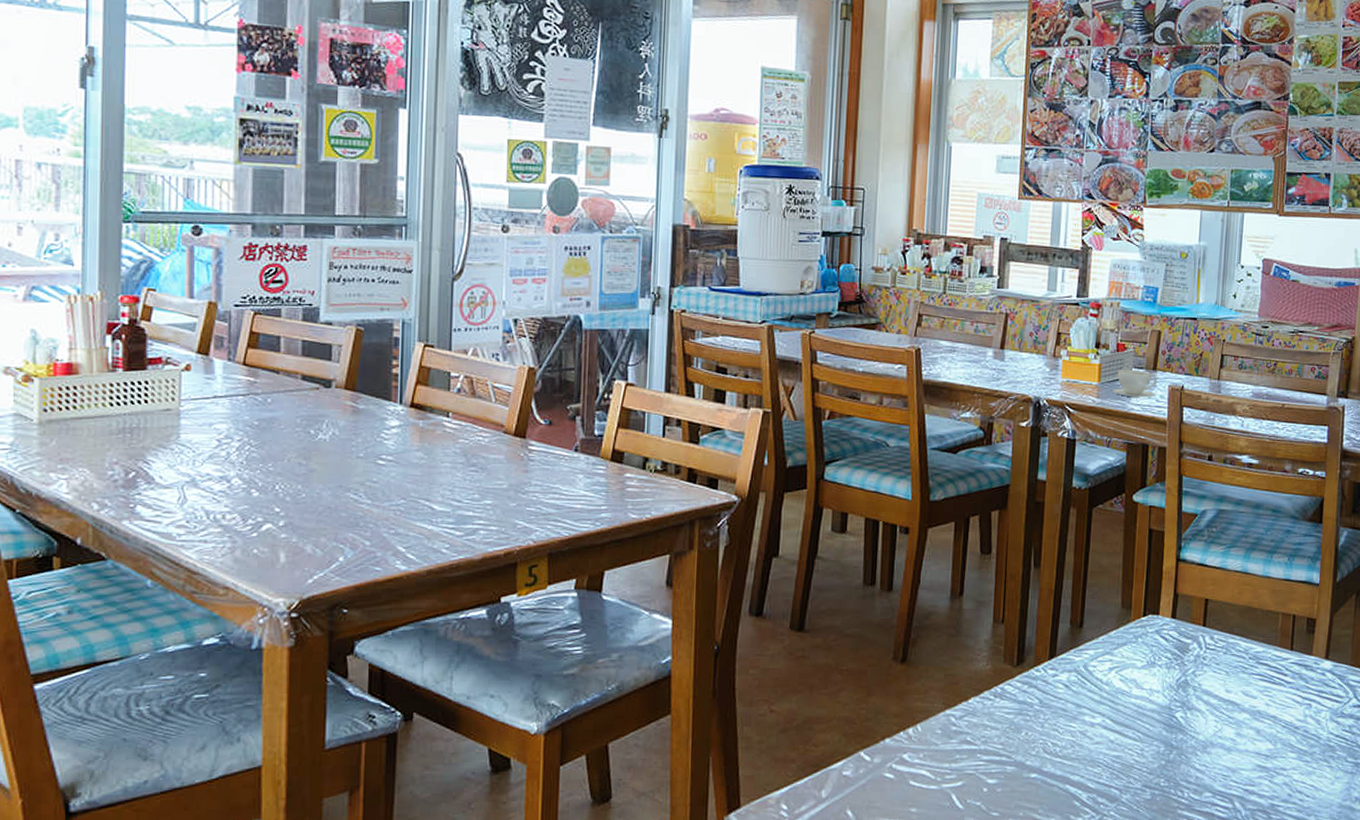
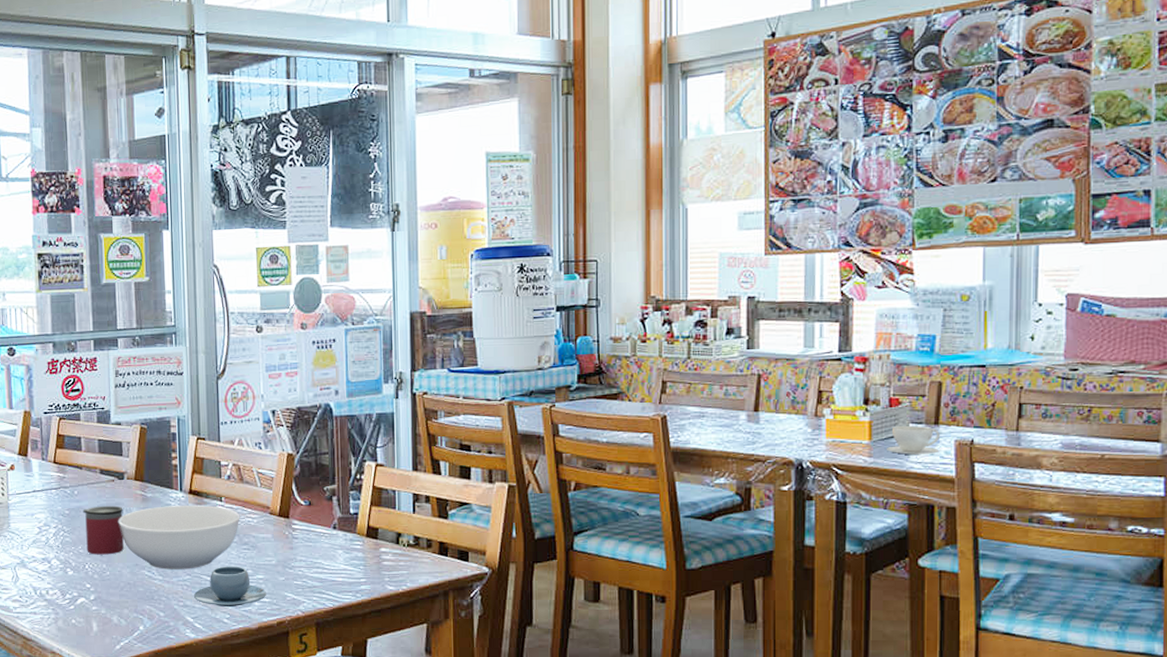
beverage cup: none [276,417,328,474] -> present [83,505,124,555]
bowl: none [321,419,469,493] -> present [118,504,240,570]
teacup: none [407,489,494,535] -> present [193,566,266,606]

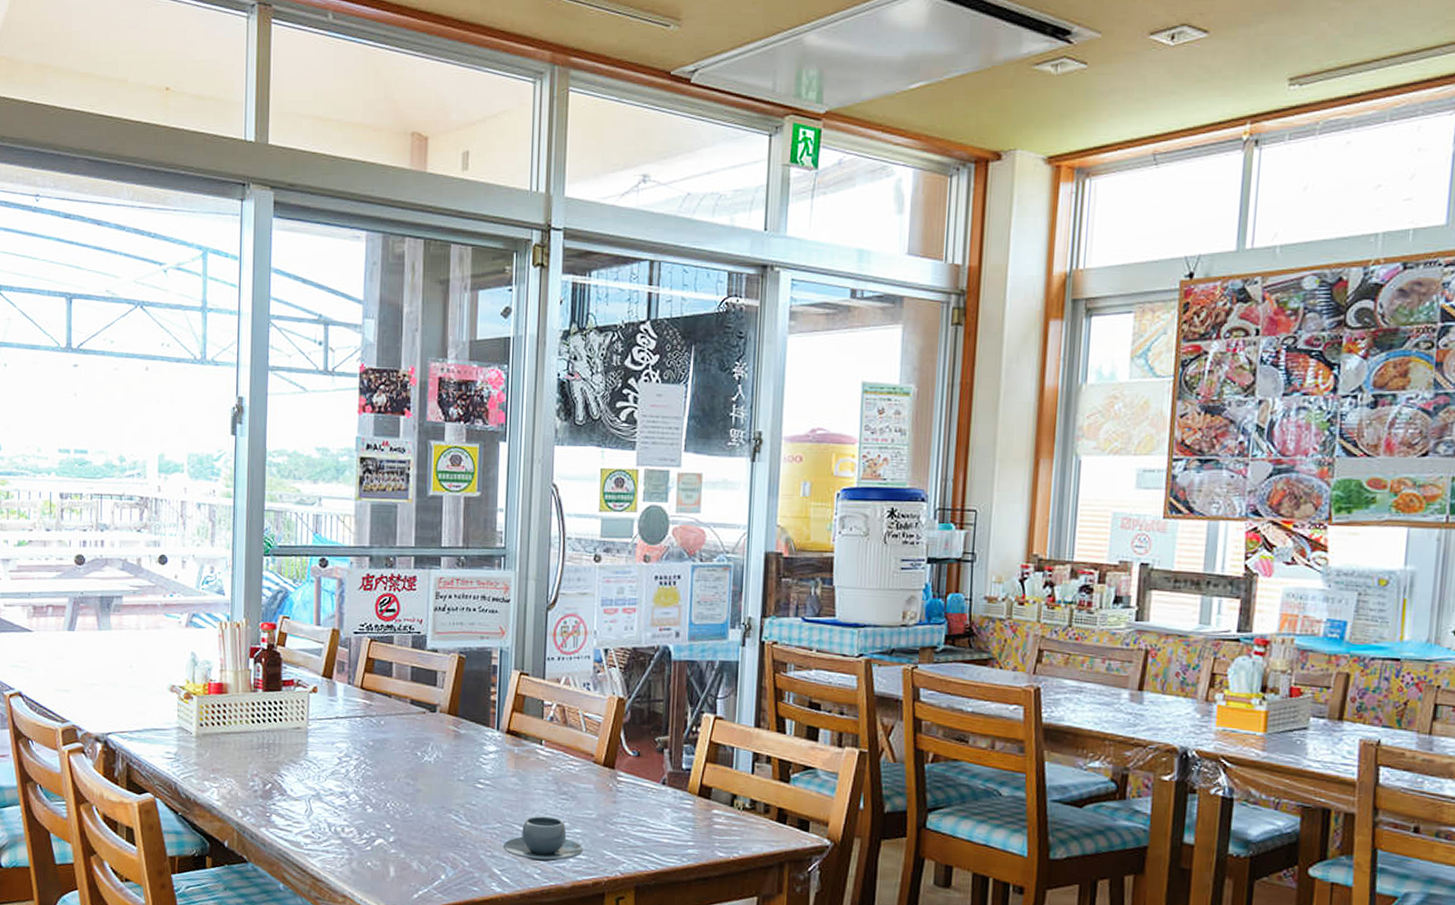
beverage cup: present [83,505,124,555] -> none [388,739,433,794]
bowl: present [118,504,240,570] -> none [426,745,561,817]
teacup: present [886,425,940,456] -> none [1281,718,1344,754]

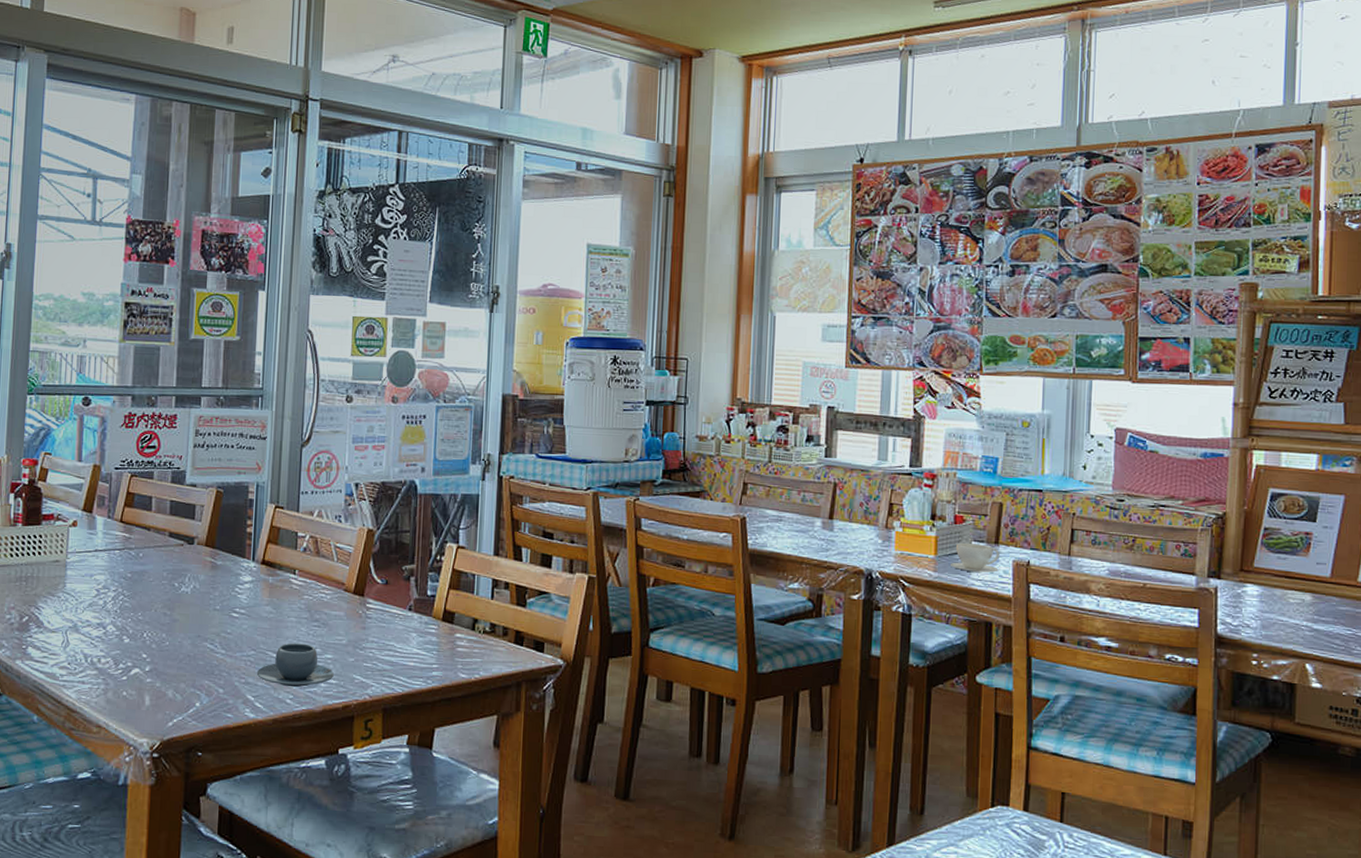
teacup: none [1281,718,1344,754] -> present [949,542,999,574]

